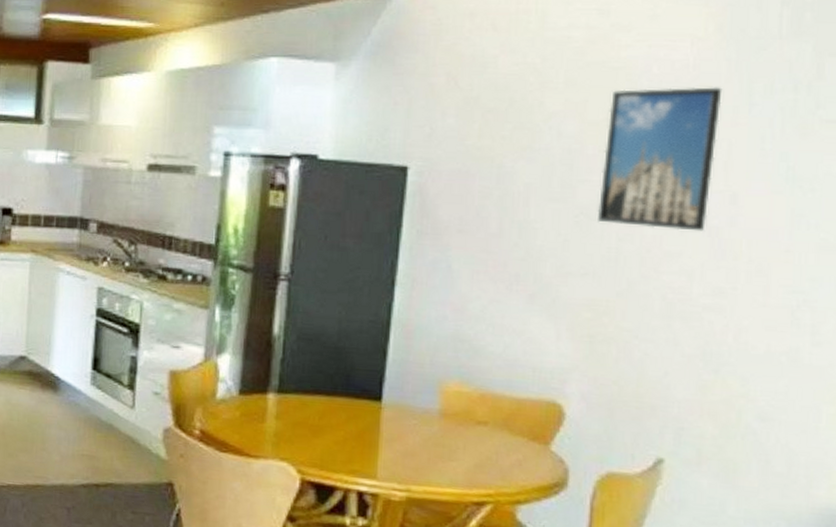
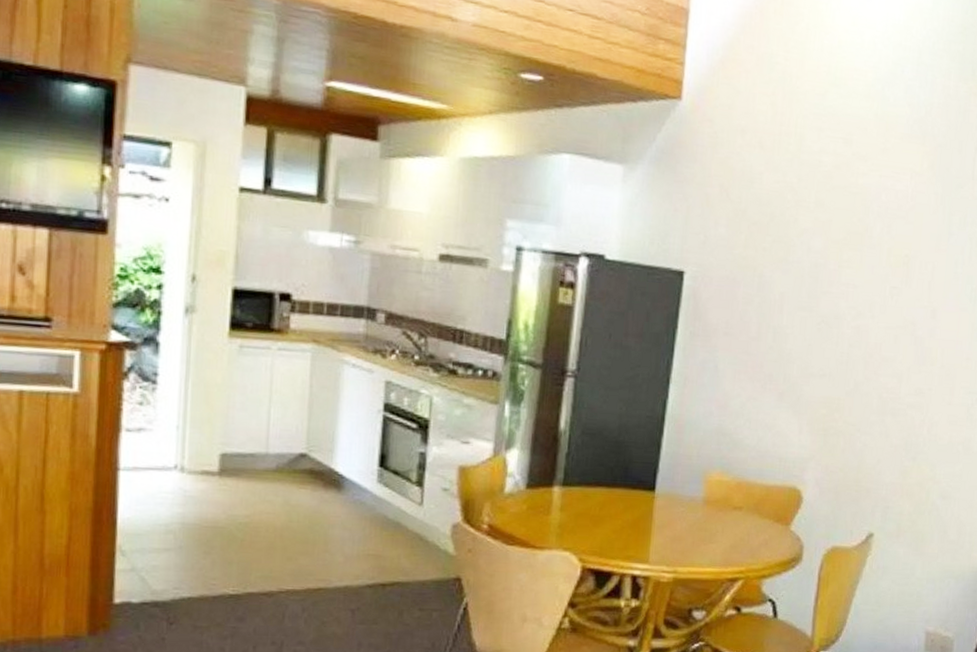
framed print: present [598,87,723,232] -> none [835,213,931,341]

